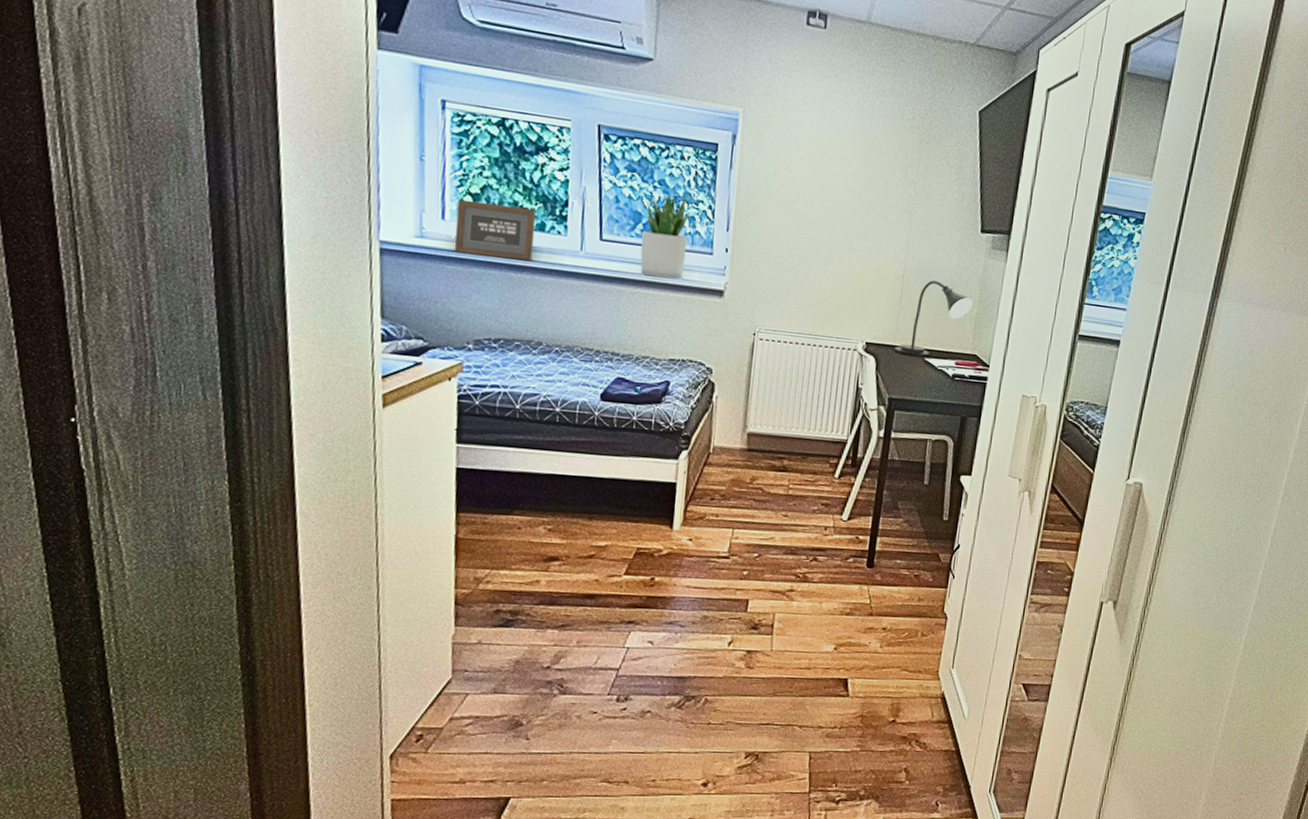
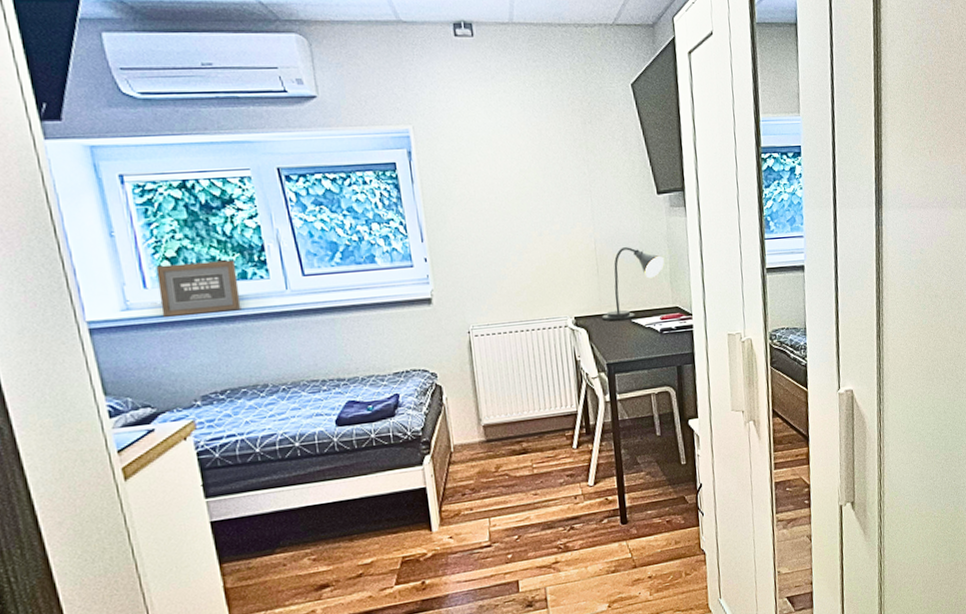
planter: present [640,192,690,280] -> none [338,215,389,300]

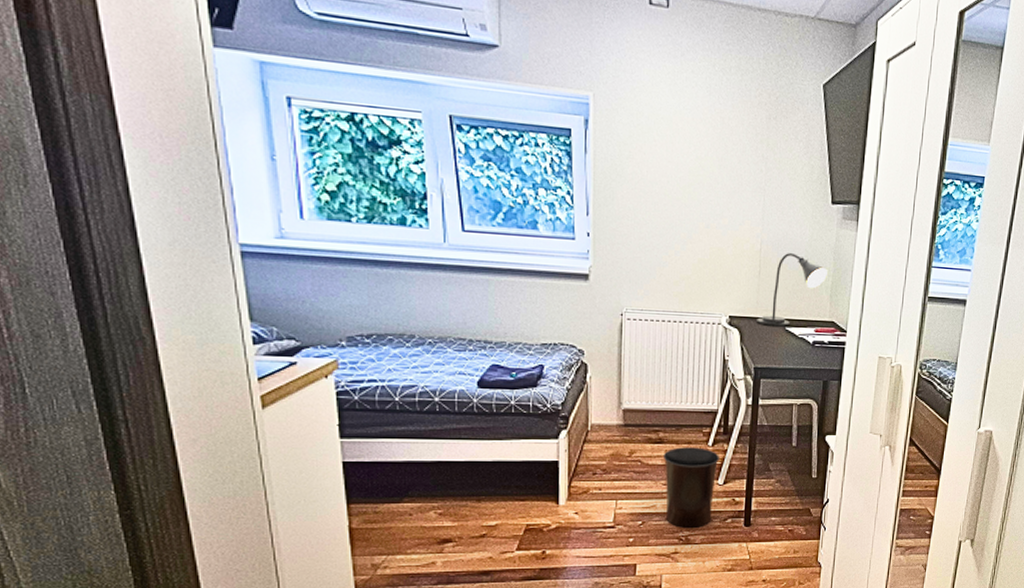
picture frame: present [156,260,242,317] -> none [315,197,397,256]
waste bin: none [529,451,588,536] -> present [663,447,719,528]

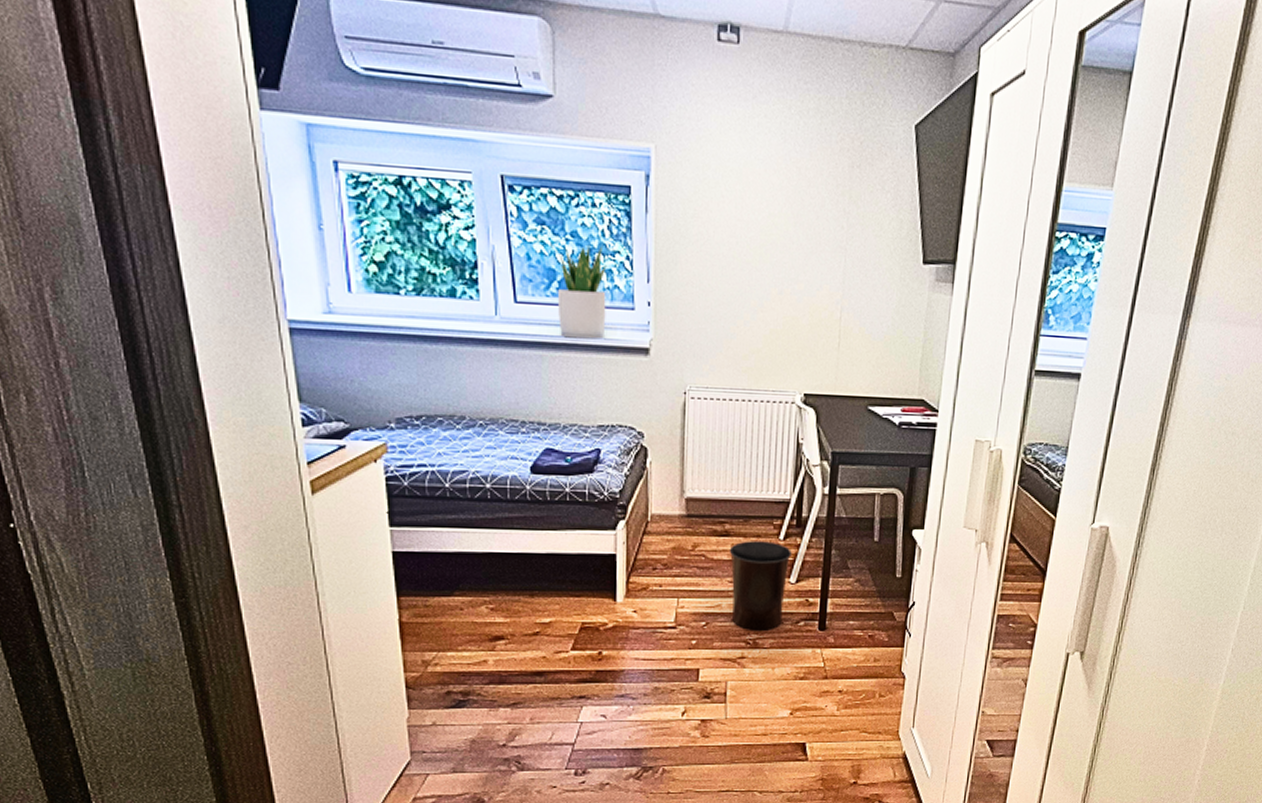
planter: none [502,180,549,266] -> present [557,244,607,340]
desk lamp: present [757,252,827,327] -> none [835,320,917,406]

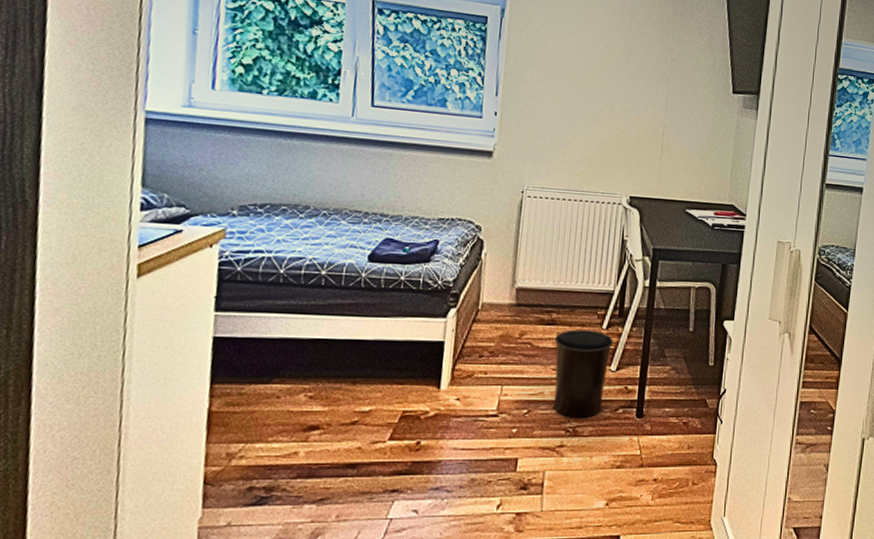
planter: present [557,244,607,340] -> none [411,61,460,142]

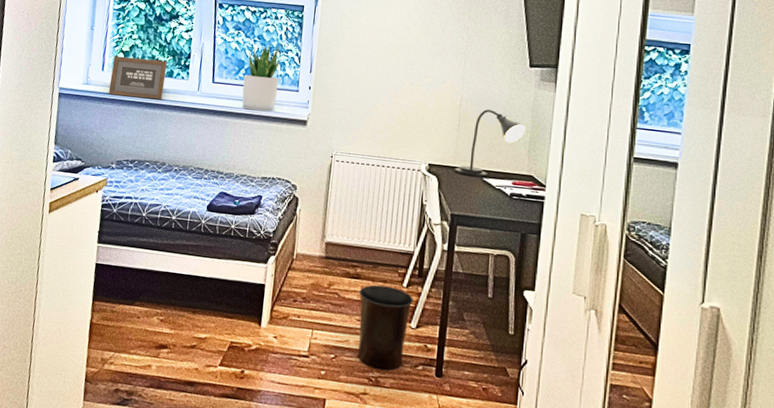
picture frame: none [222,69,309,128] -> present [108,55,168,100]
planter: none [411,61,460,142] -> present [242,44,281,112]
desk lamp: none [657,137,728,209] -> present [455,109,526,178]

